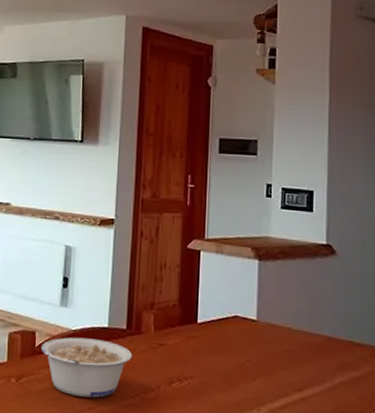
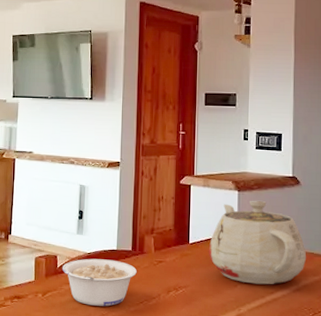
teapot: none [220,272,344,380] -> present [208,200,307,285]

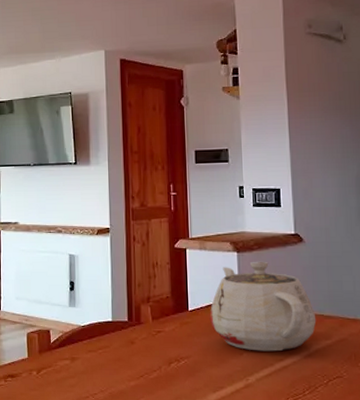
legume: present [62,258,137,306] -> none [55,332,135,382]

